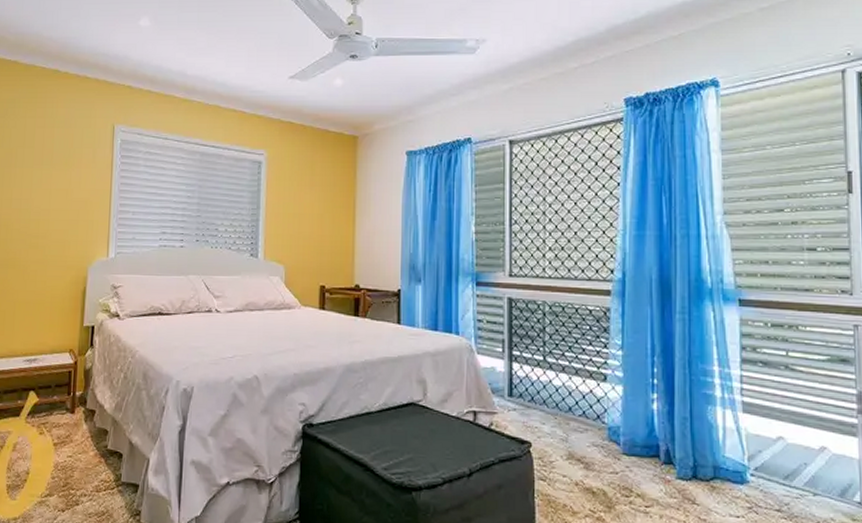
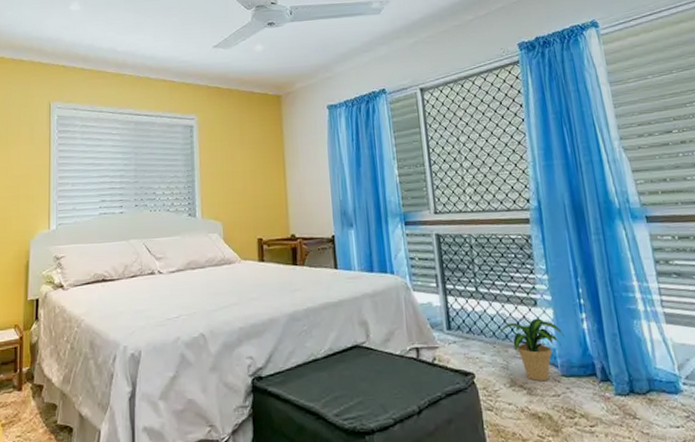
potted plant: none [561,394,632,458] -> present [498,318,566,382]

